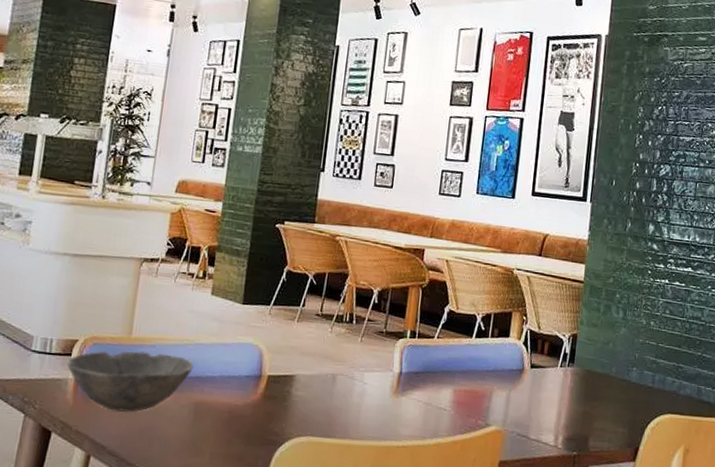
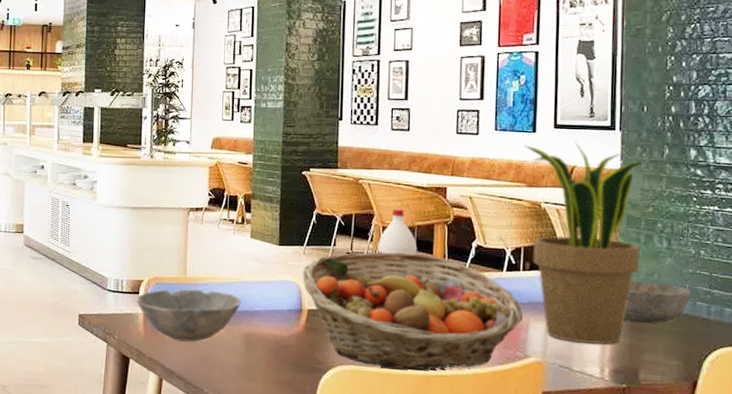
fruit basket: none [265,314,488,441] -> present [302,252,523,370]
bottle: none [348,269,390,318] -> present [378,209,418,255]
potted plant: none [501,210,609,413] -> present [524,142,644,345]
bowl: none [579,349,639,392] -> present [623,280,690,324]

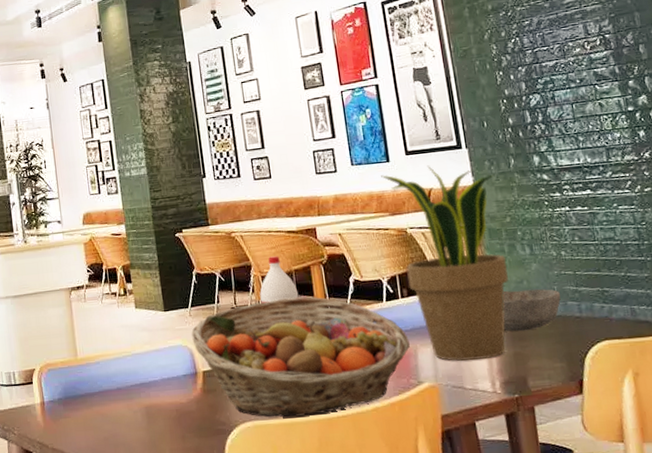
bowl: present [136,289,242,342] -> none [30,368,136,426]

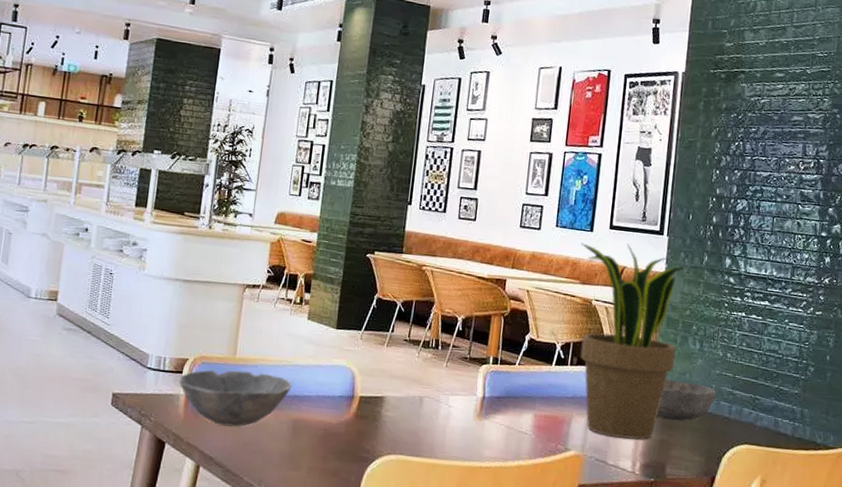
bowl: none [30,368,136,426] -> present [178,369,292,427]
fruit basket: present [191,296,410,417] -> none [357,340,567,461]
bottle: present [259,256,299,303] -> none [434,298,474,345]

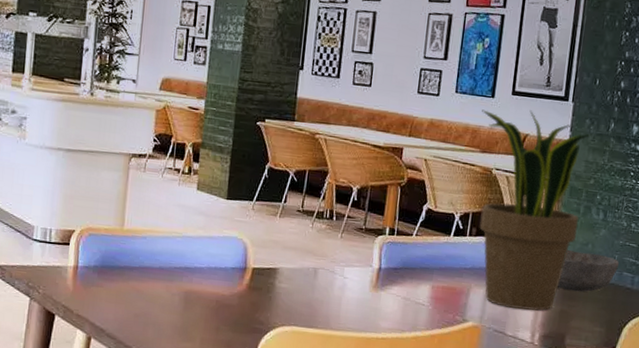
bowl: present [178,369,292,427] -> none [65,241,183,299]

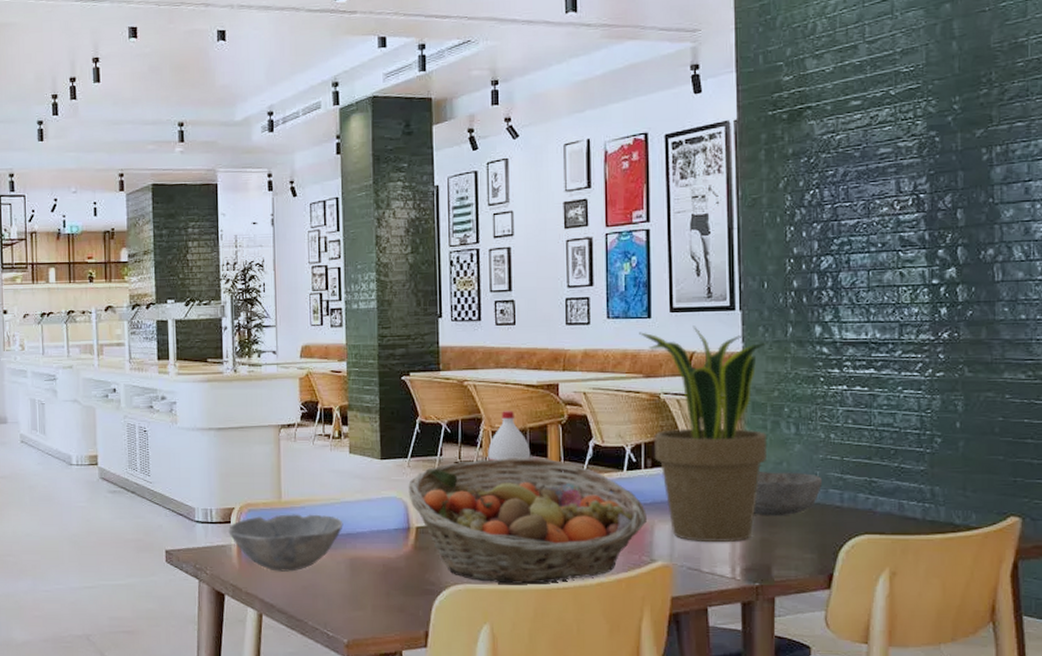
bowl: none [65,241,183,299] -> present [227,514,343,572]
fruit basket: none [249,210,466,332] -> present [408,458,647,584]
bottle: none [329,167,369,215] -> present [488,411,531,460]

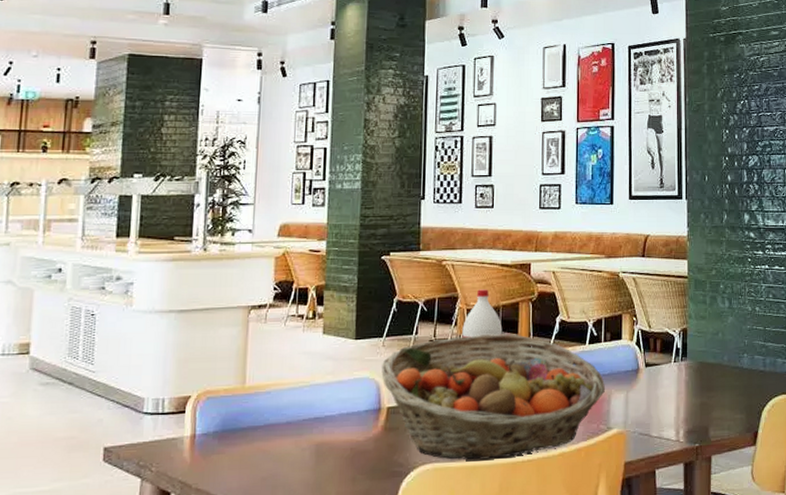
bowl: present [227,514,343,572] -> none [180,399,312,463]
potted plant: present [639,325,768,542] -> none [603,212,707,408]
bowl: present [752,471,822,516] -> none [694,341,749,382]

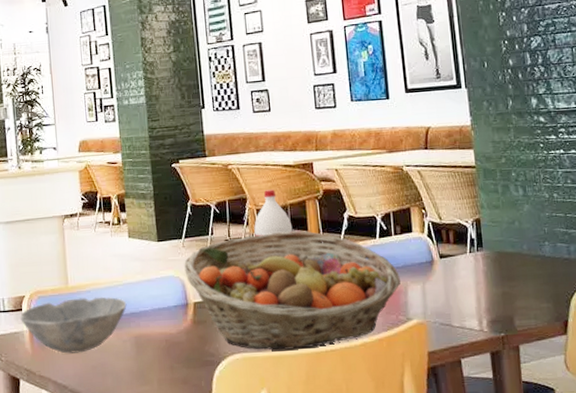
bowl: none [180,399,312,463] -> present [19,297,127,354]

